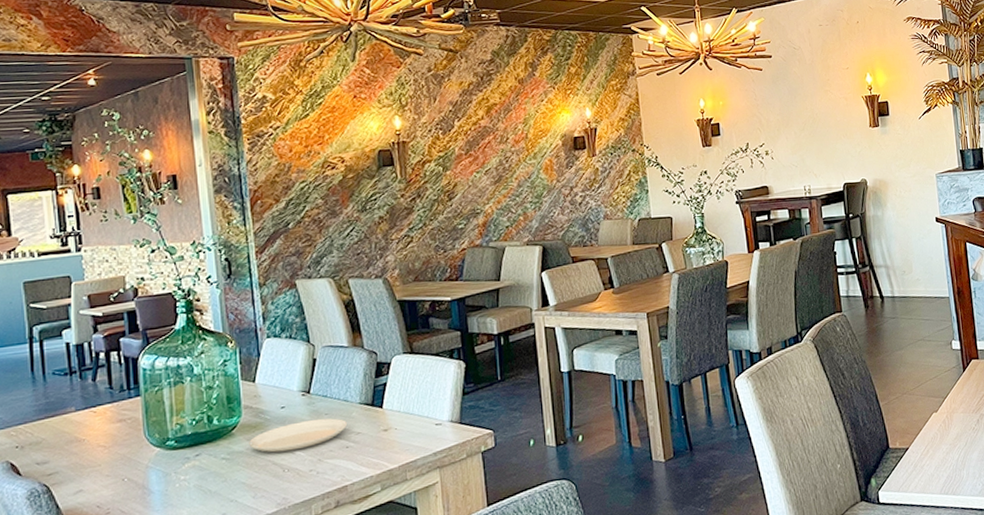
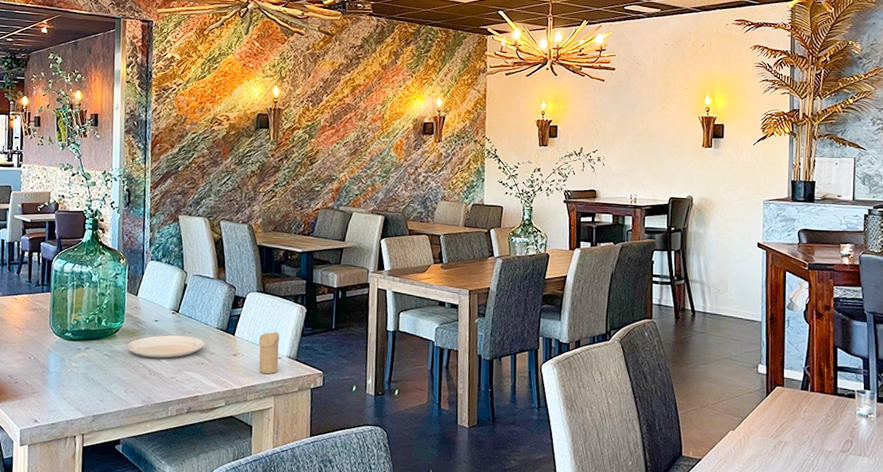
candle: none [412,395,440,446] -> present [258,332,280,375]

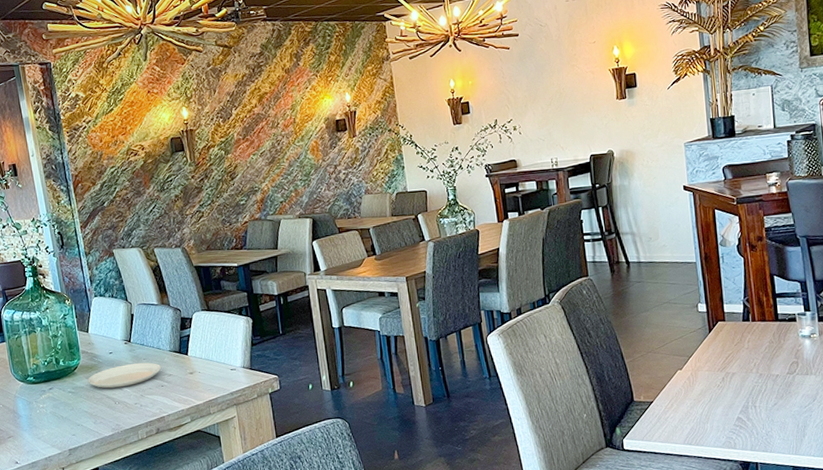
candle: present [258,332,280,375] -> none [211,346,235,387]

